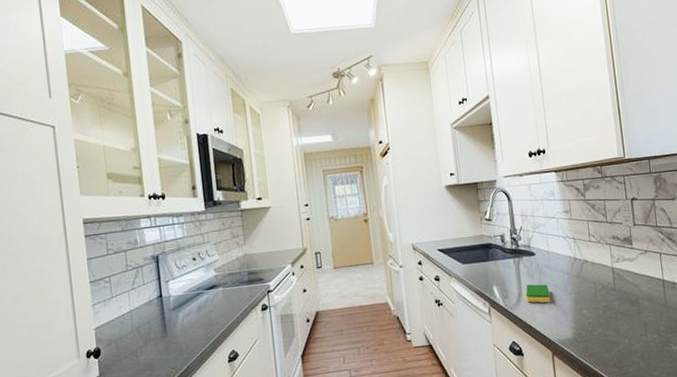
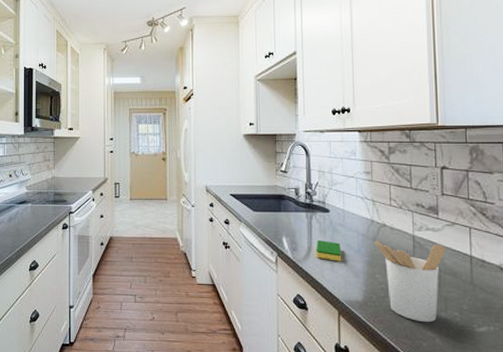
utensil holder: none [578,273,642,350] -> present [374,240,446,323]

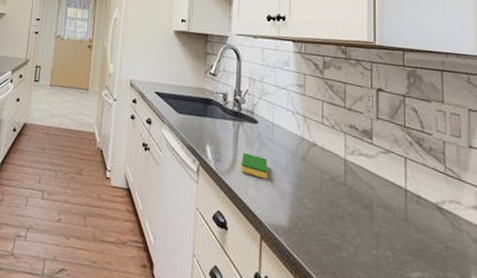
utensil holder: present [374,240,446,323] -> none [303,160,379,260]

